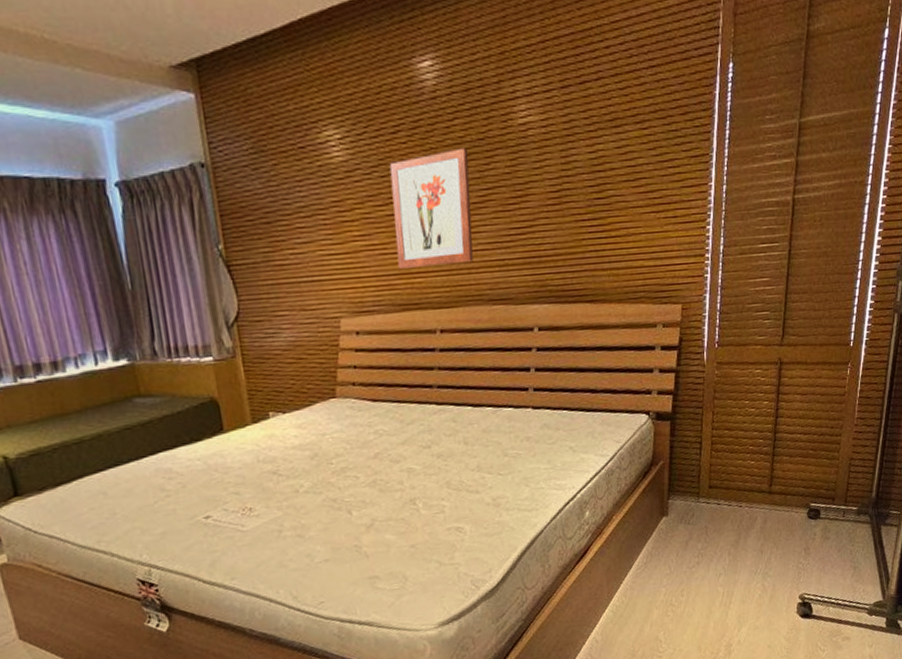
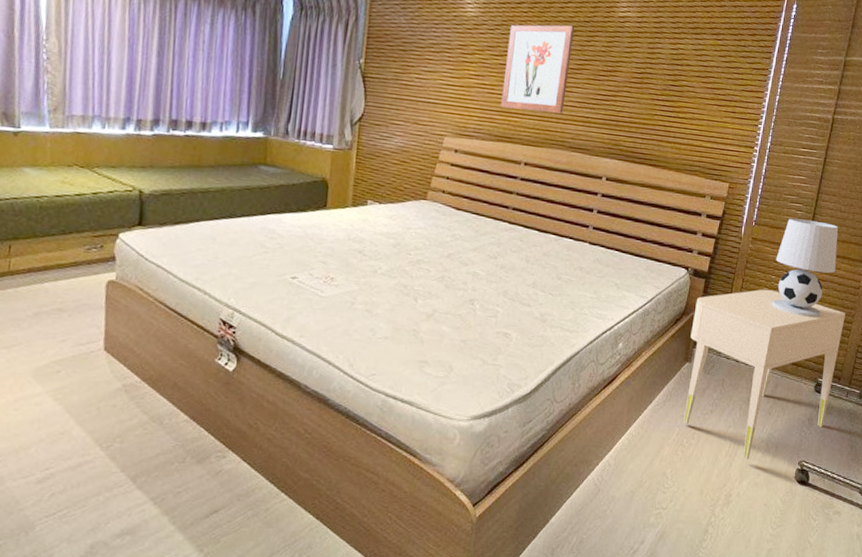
nightstand: none [663,417,833,605] -> present [683,289,845,459]
table lamp: none [747,327,816,440] -> present [771,218,838,318]

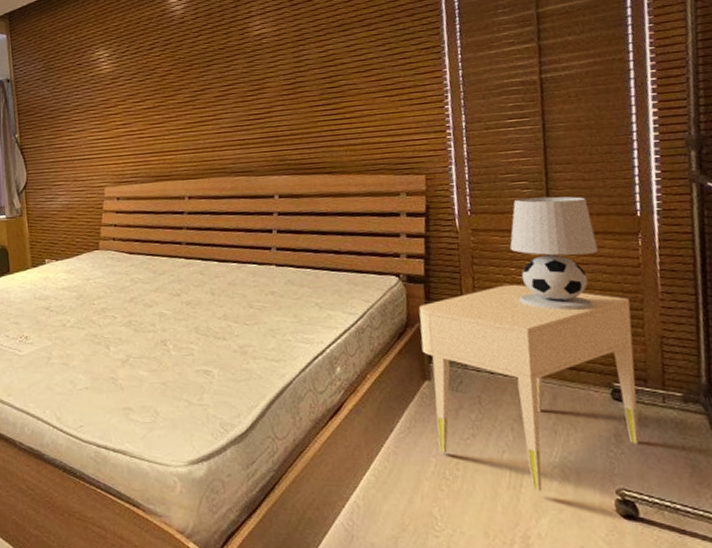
wall art: present [501,24,575,114] -> none [146,56,217,149]

